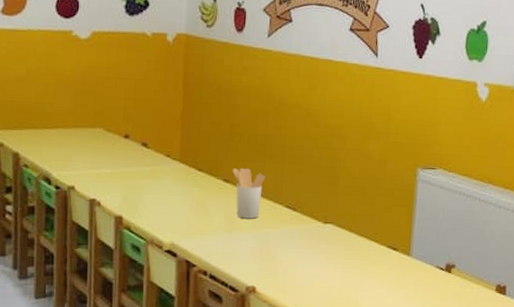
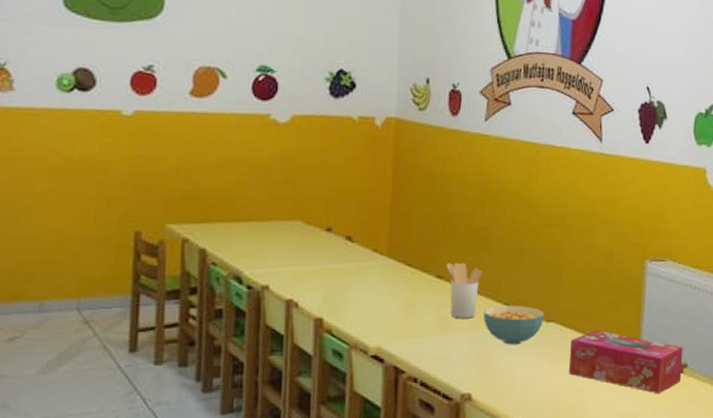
cereal bowl: none [266,207,323,244] -> present [483,305,545,345]
tissue box: none [345,232,452,292] -> present [569,330,684,394]

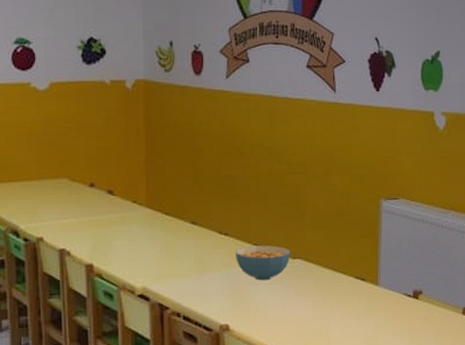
utensil holder: present [446,262,483,318] -> none [200,209,232,259]
tissue box: present [569,330,684,394] -> none [315,264,418,319]

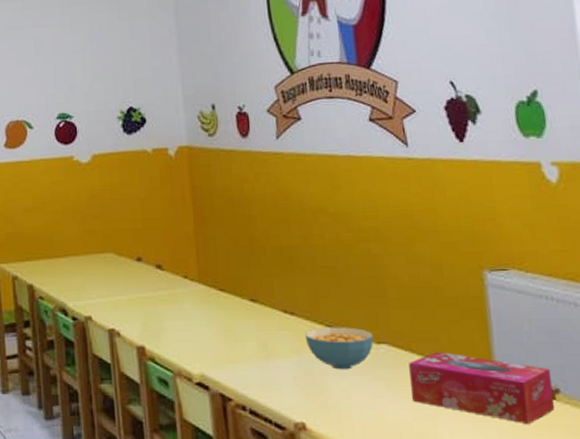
tissue box: none [315,264,418,319] -> present [409,352,555,425]

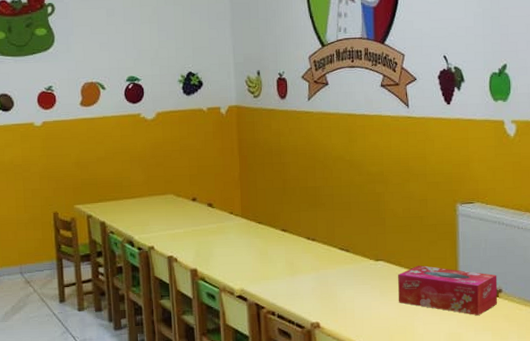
cereal bowl: present [304,327,374,370] -> none [322,249,374,282]

